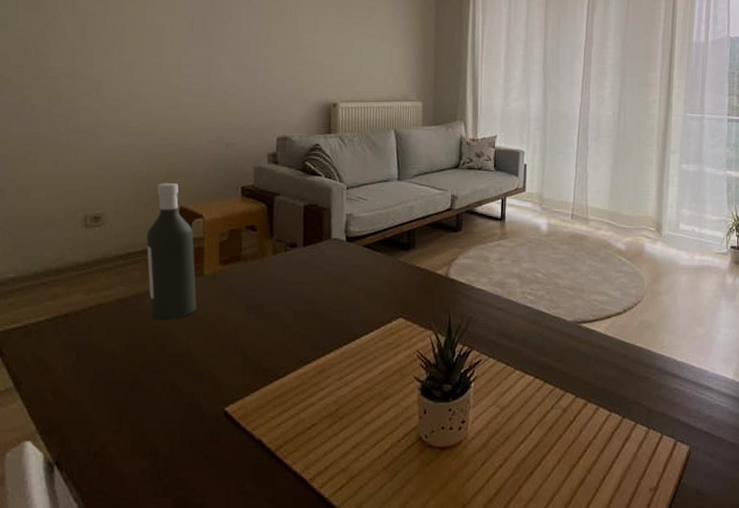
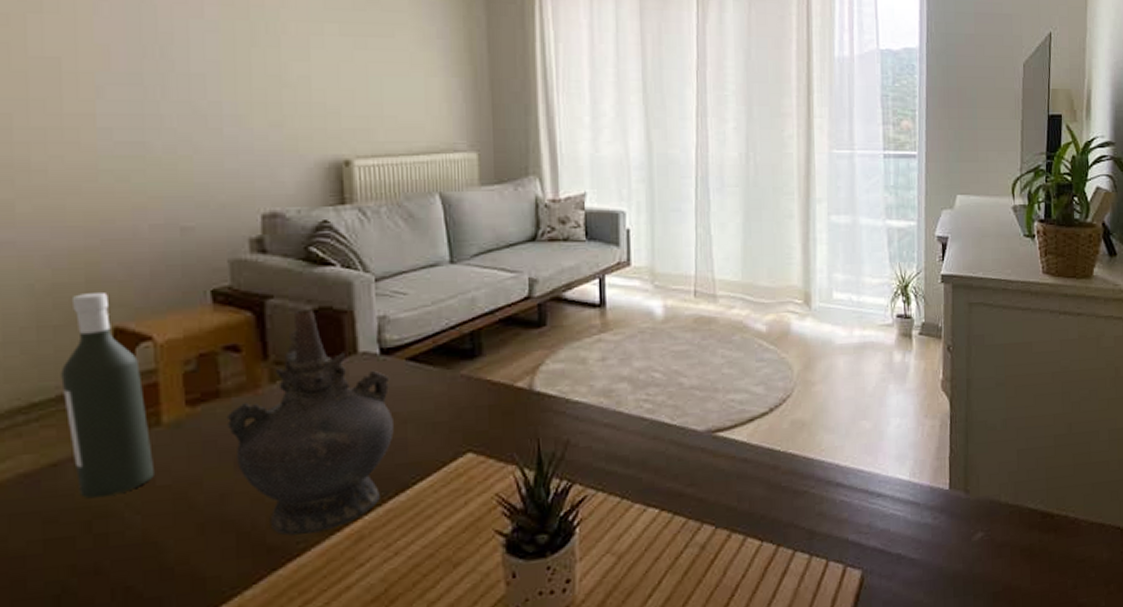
ceremonial vessel: none [243,205,351,363] -> present [226,309,394,536]

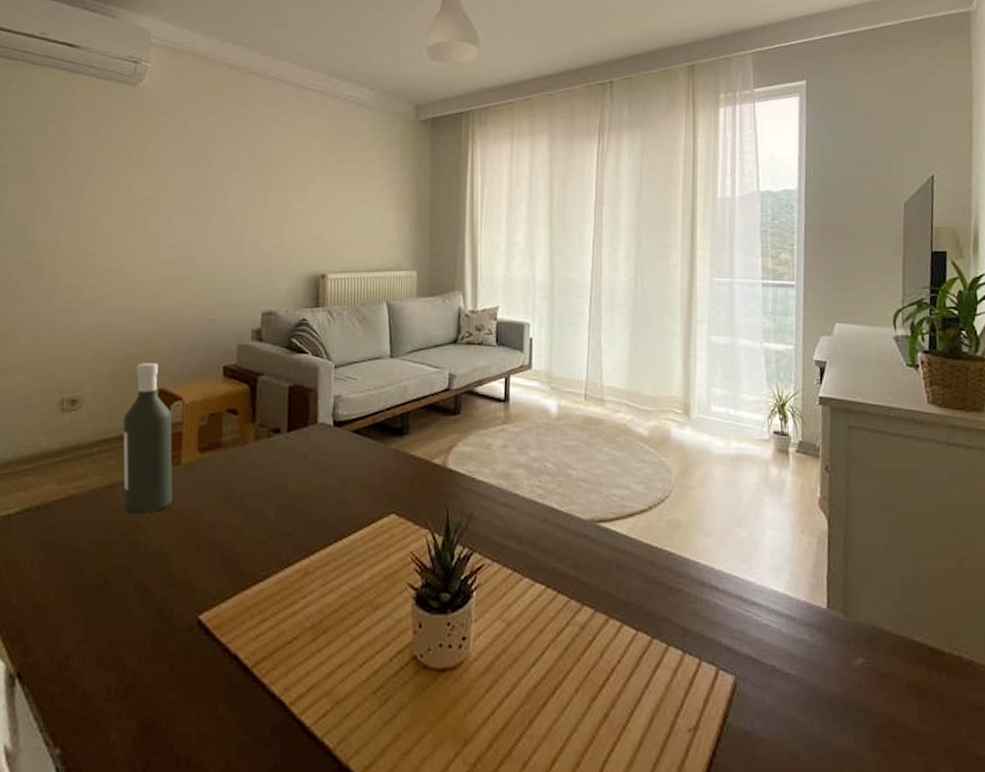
ceremonial vessel: present [226,309,394,536] -> none [223,386,339,565]

